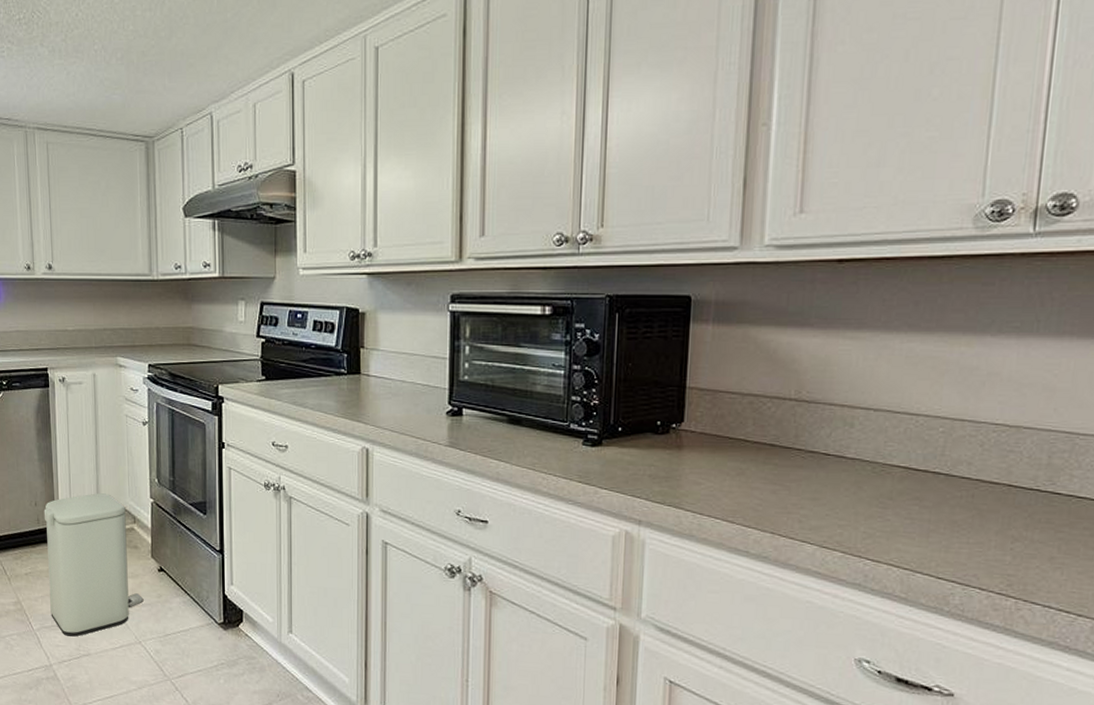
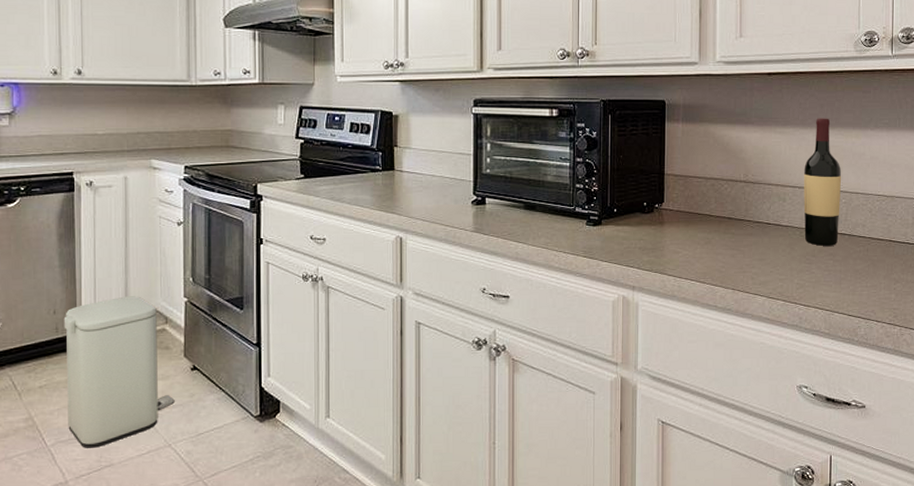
wine bottle: none [878,319,941,487] -> present [804,118,842,246]

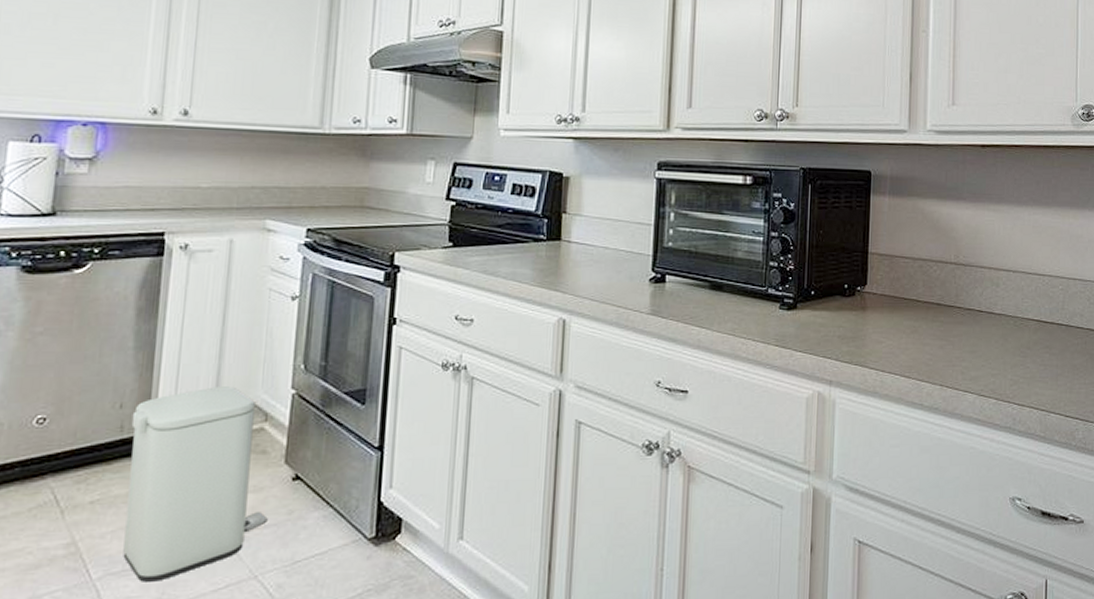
wine bottle: present [804,118,842,246] -> none [1018,195,1059,337]

